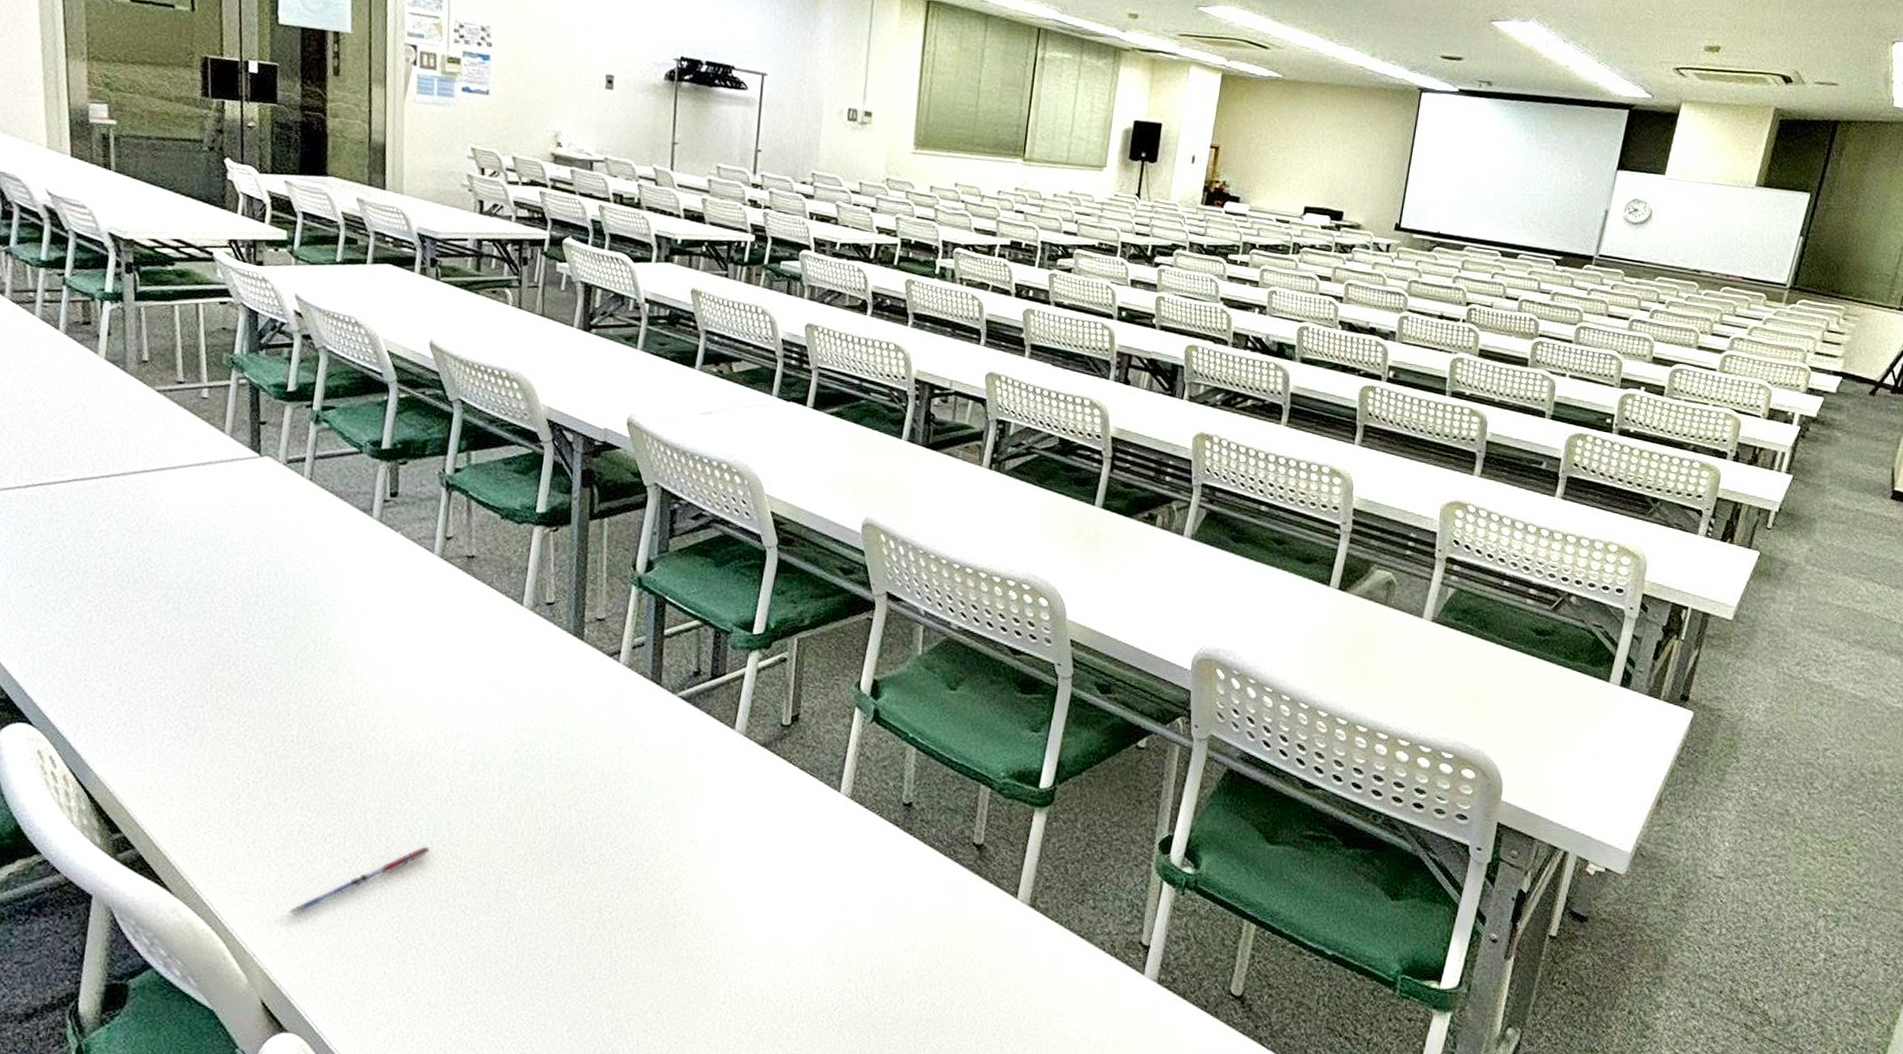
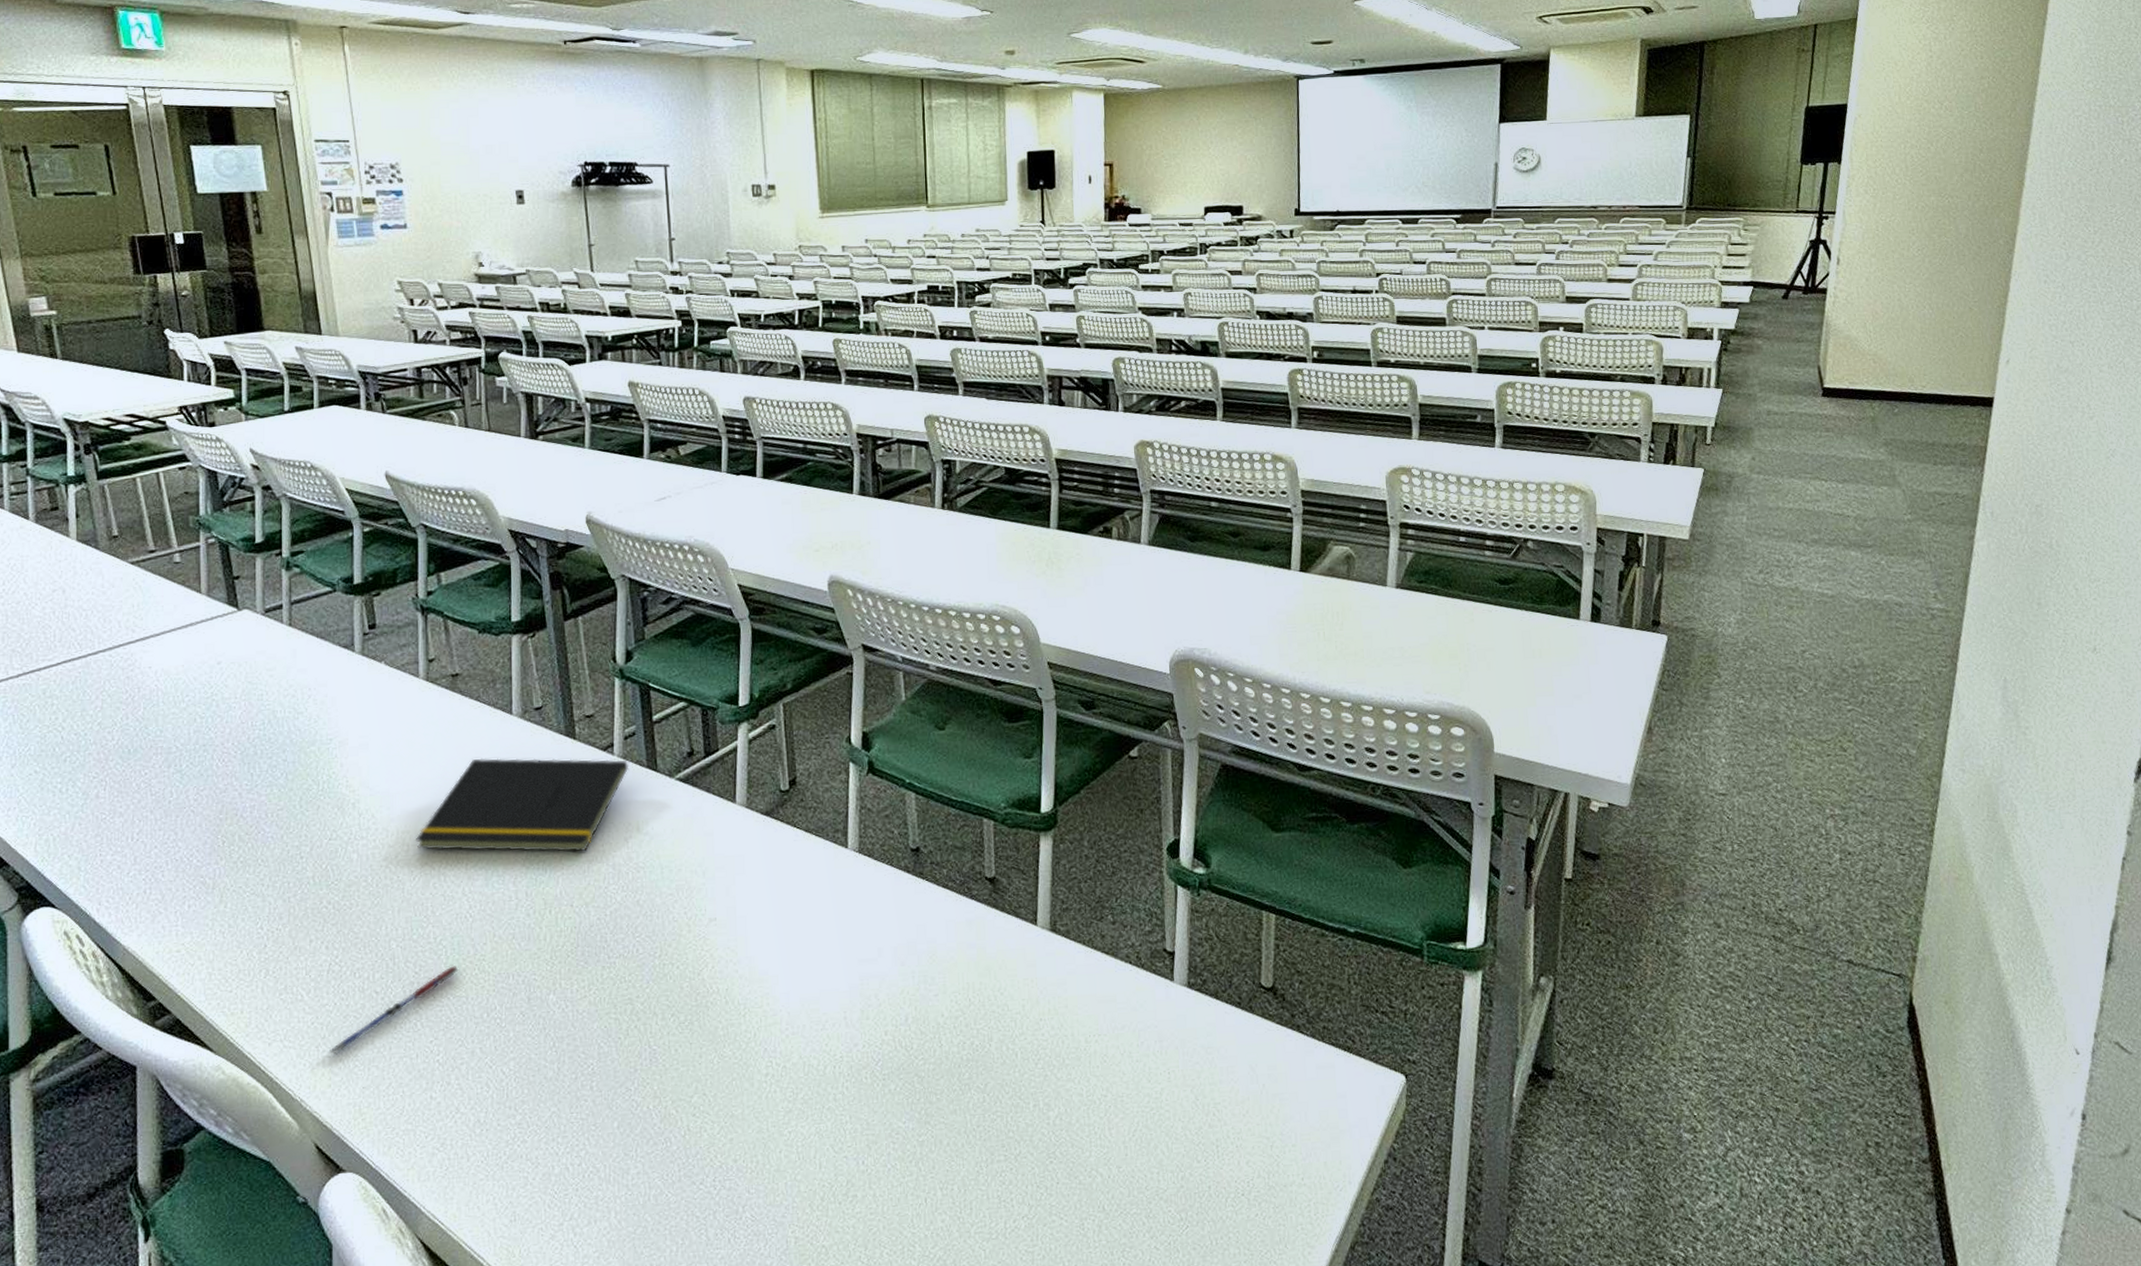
notepad: none [407,644,633,753] -> present [416,758,629,852]

